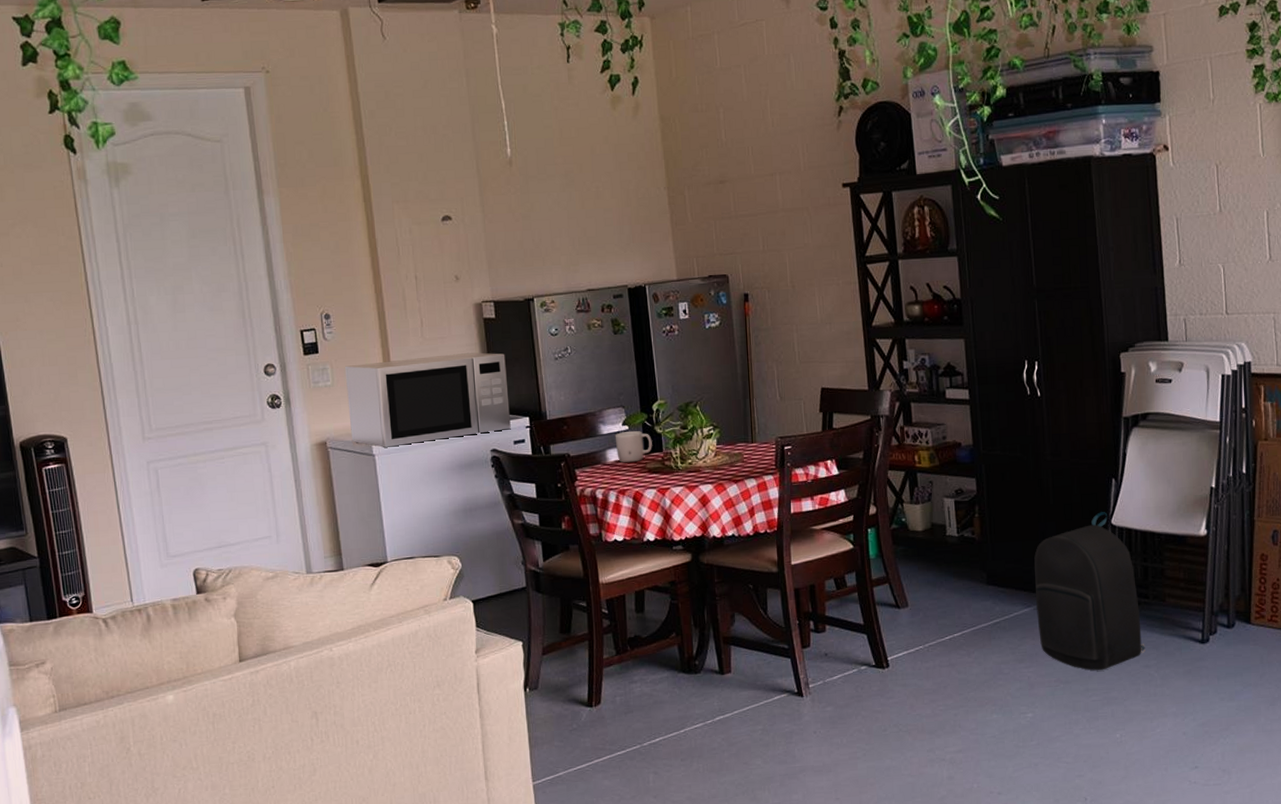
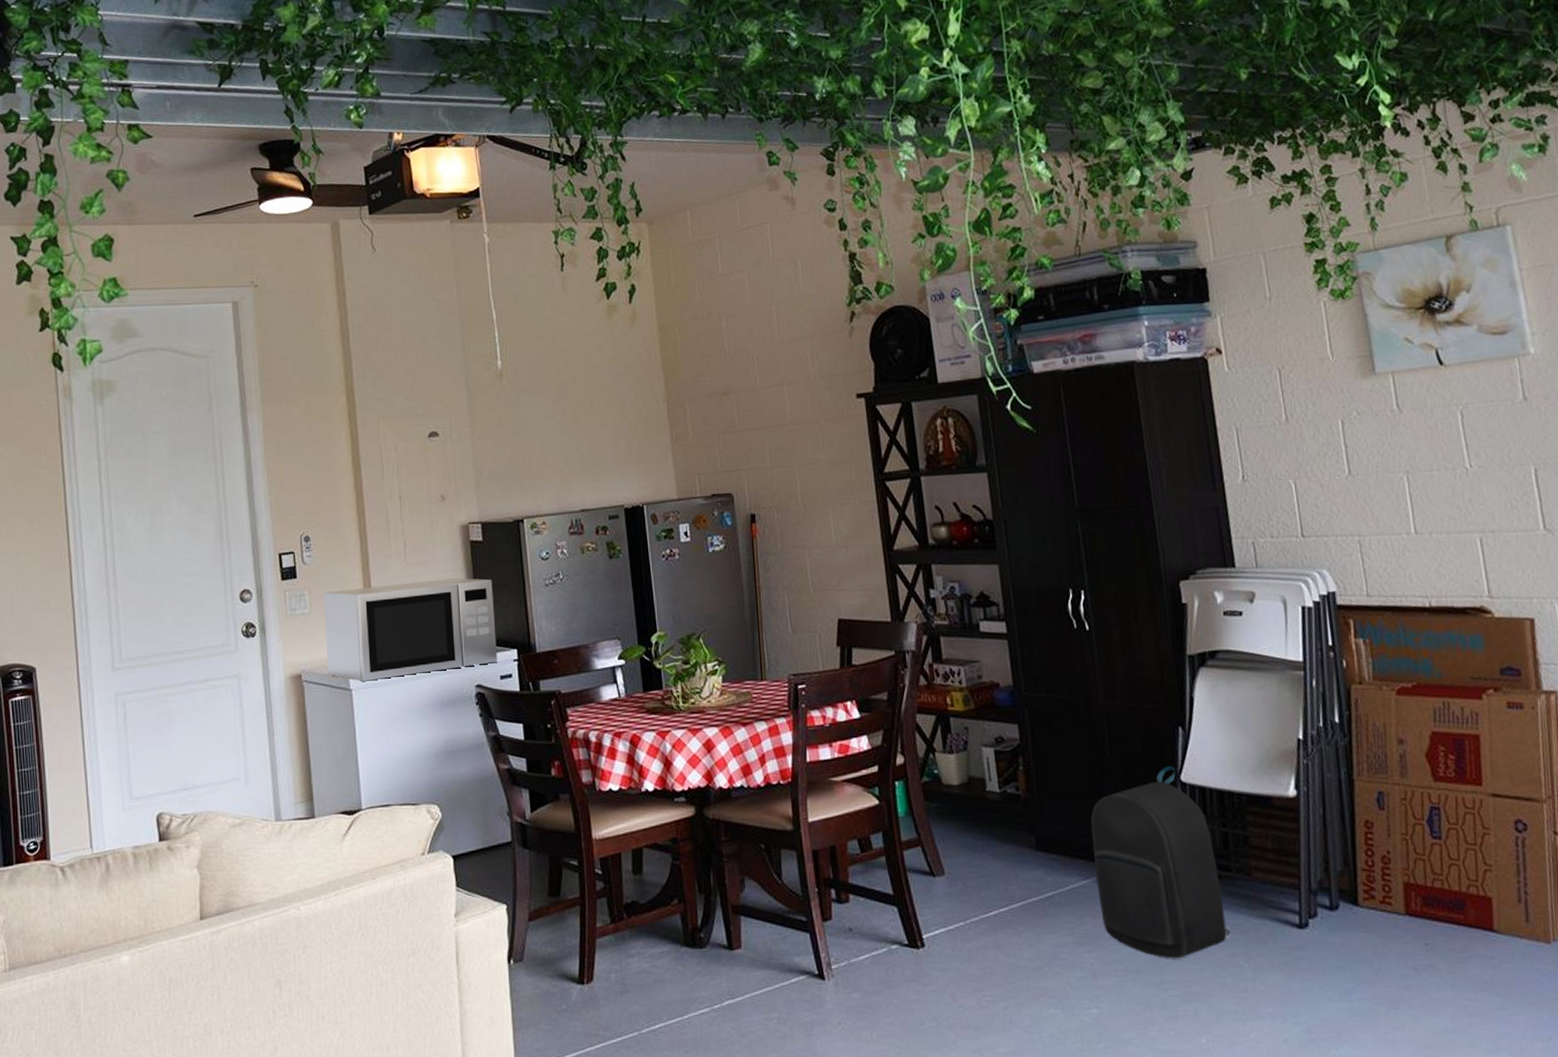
mug: present [614,430,652,462] -> none [610,665,651,701]

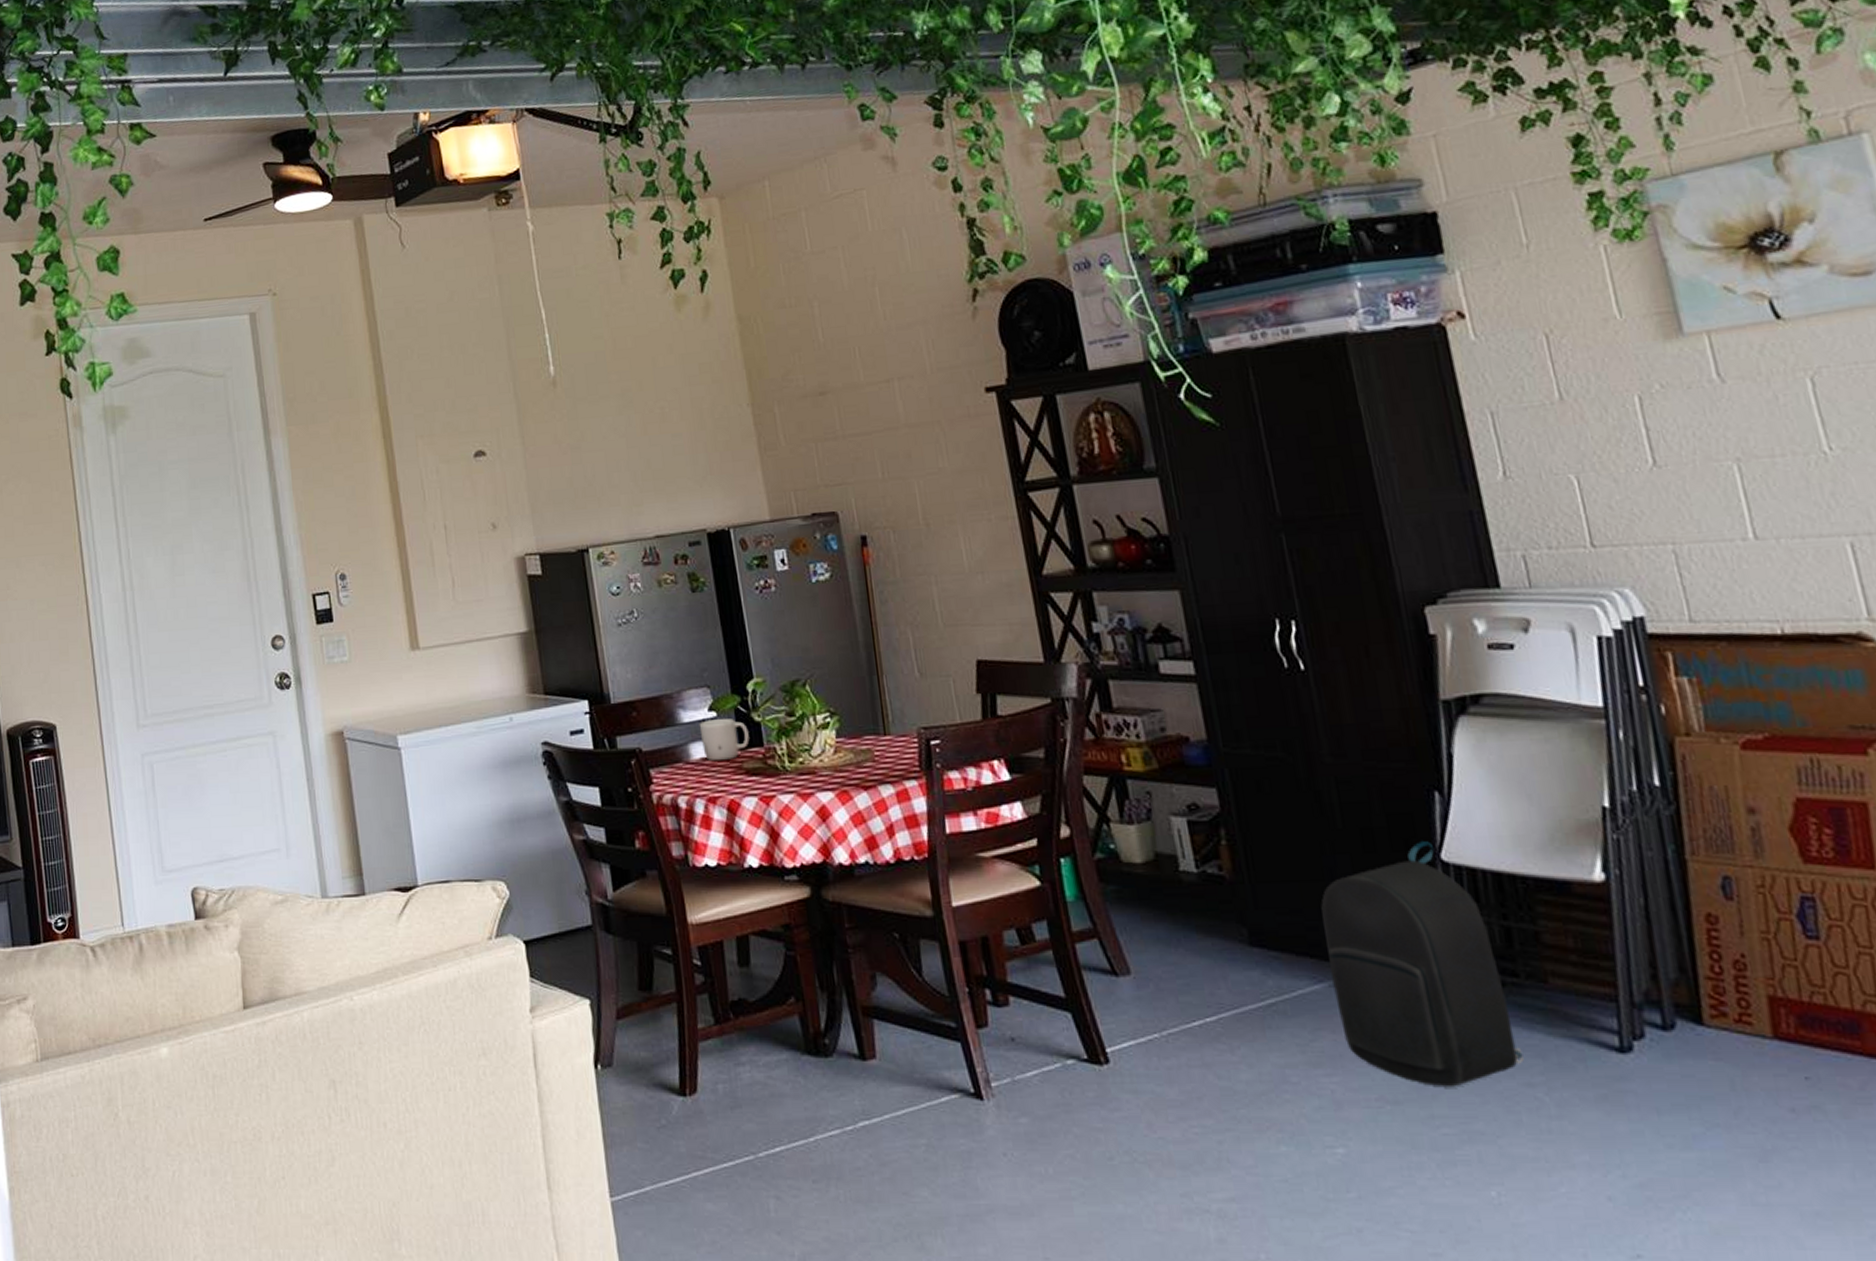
microwave: present [324,577,497,683] -> none [364,618,566,740]
mug: none [610,665,651,701] -> present [699,718,750,760]

